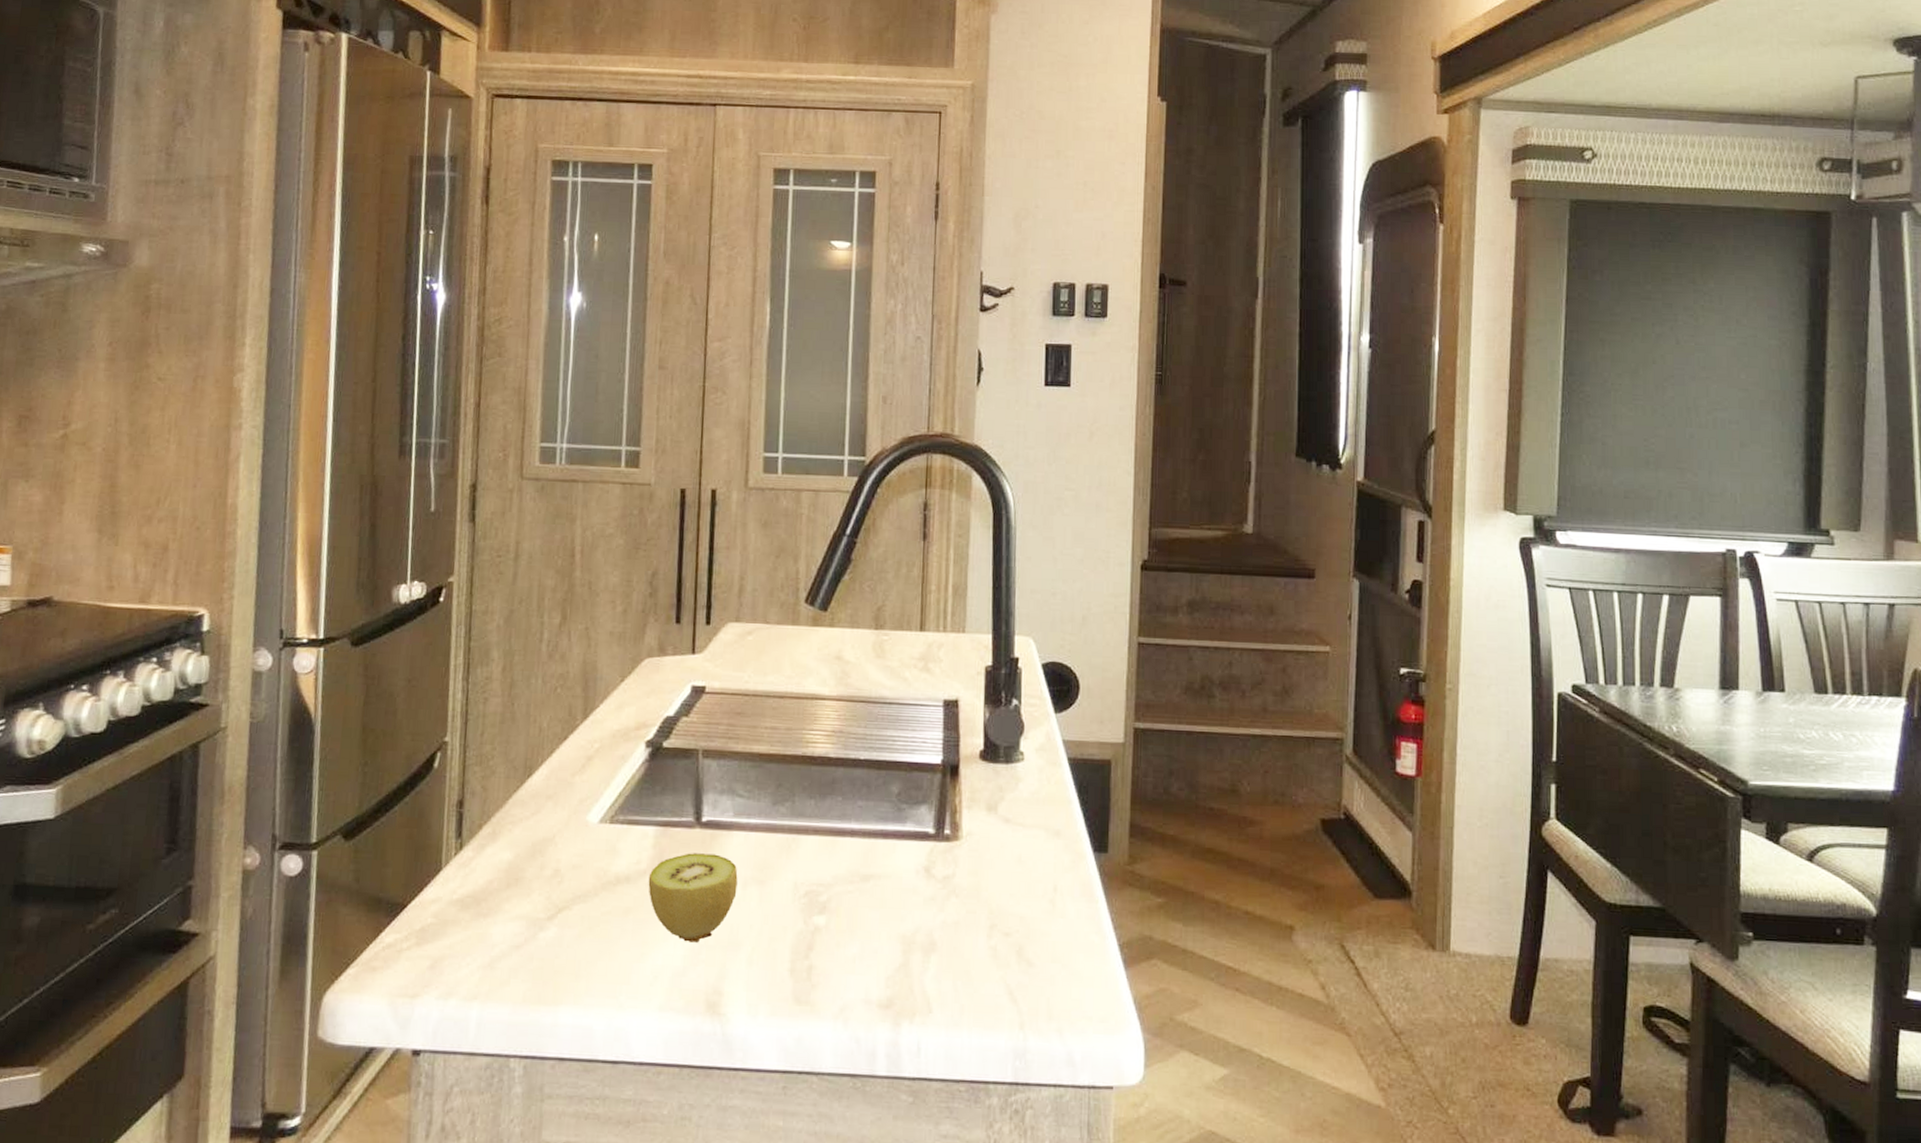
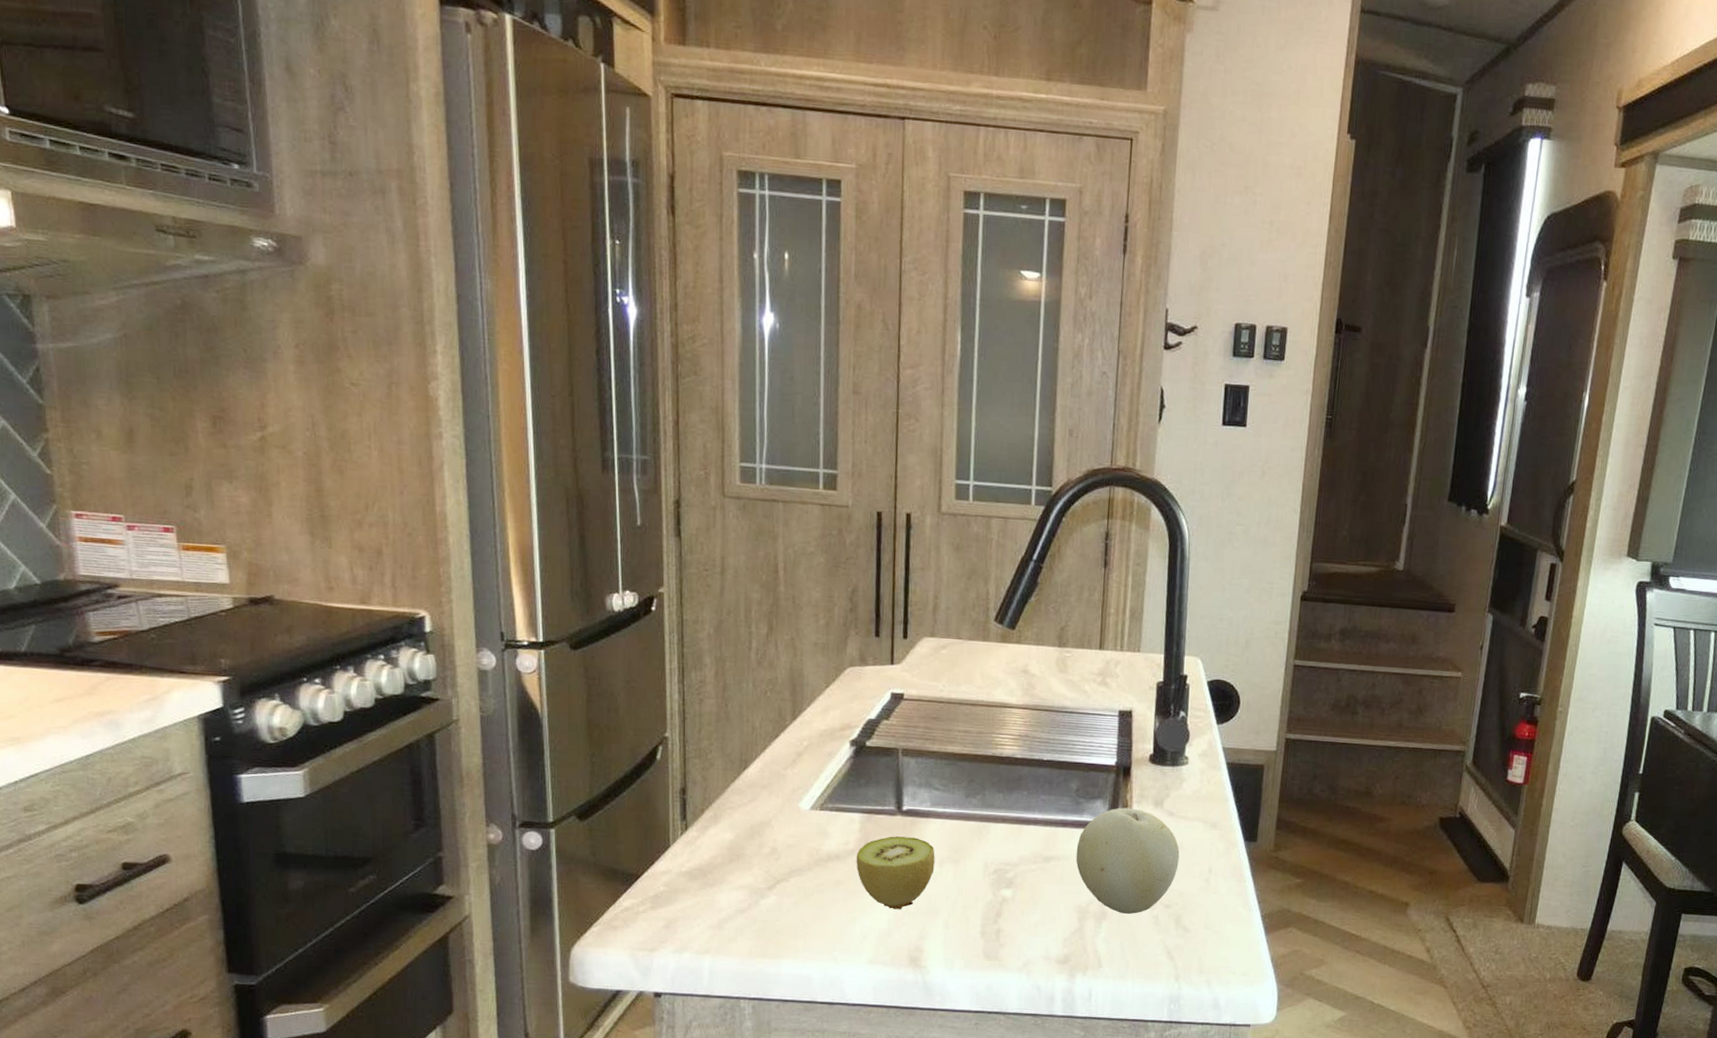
fruit: none [898,814,1019,945] -> present [1076,807,1180,914]

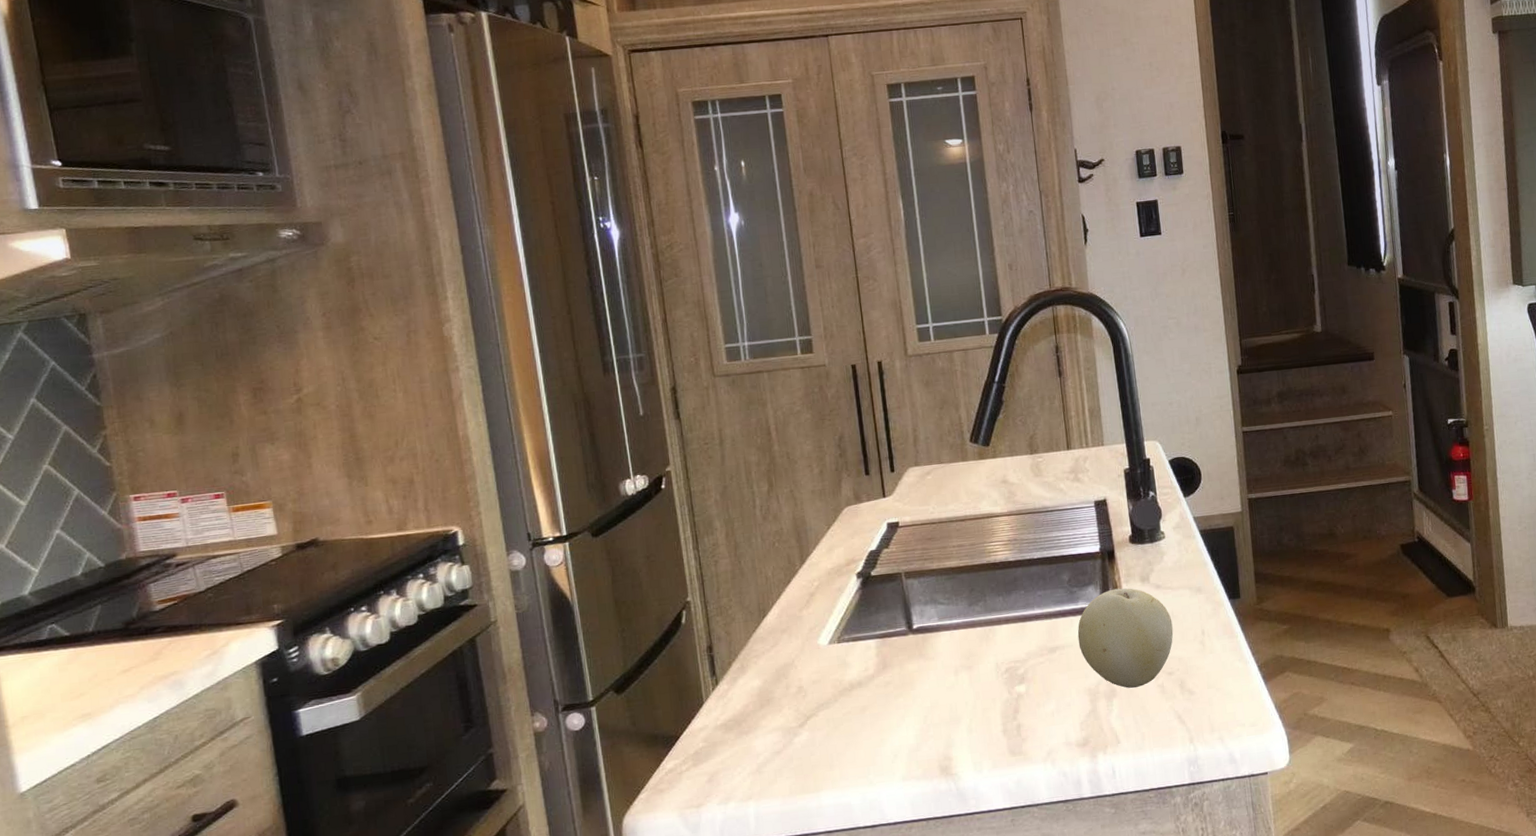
fruit: present [856,836,935,910] -> none [876,652,951,724]

